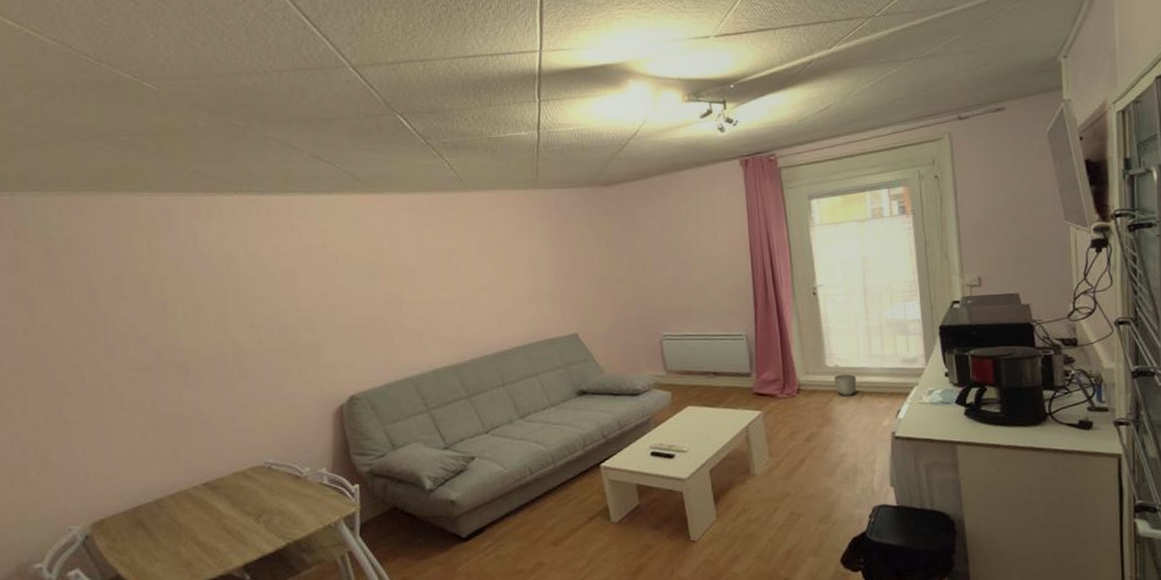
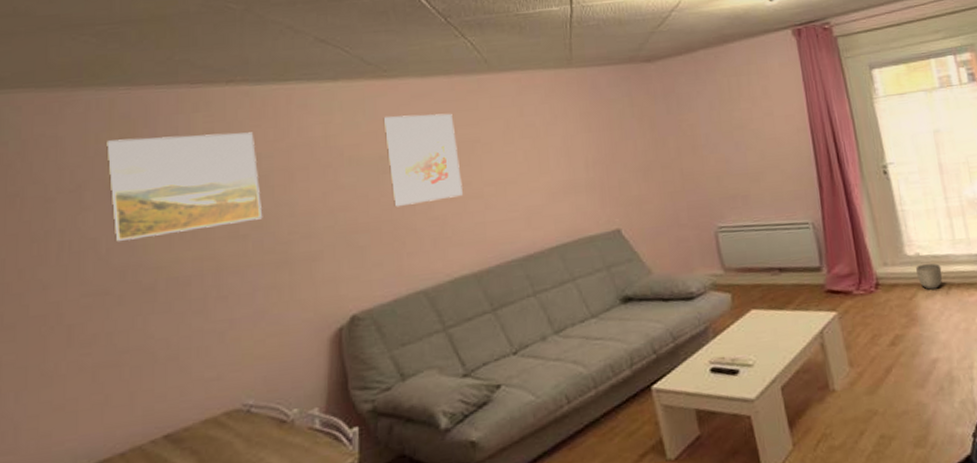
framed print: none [136,237,273,327] -> present [106,132,263,243]
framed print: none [372,226,442,307] -> present [383,113,463,207]

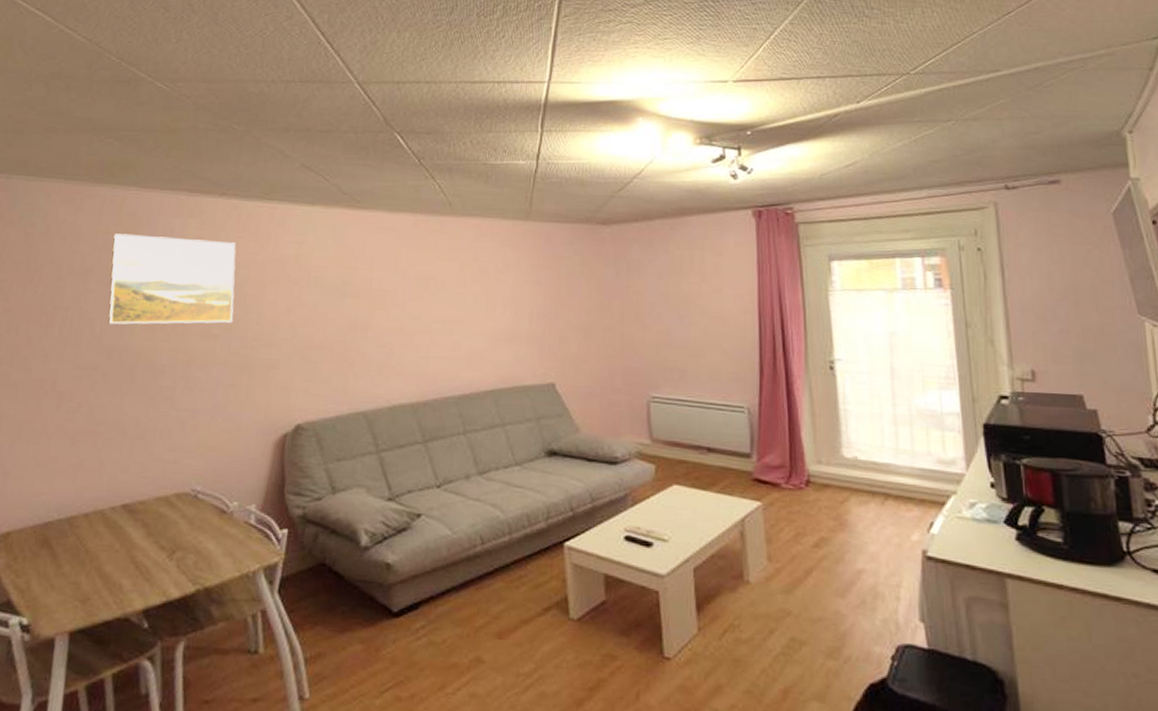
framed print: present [383,113,463,207] -> none [348,244,413,330]
planter: present [916,263,943,290] -> none [852,468,880,497]

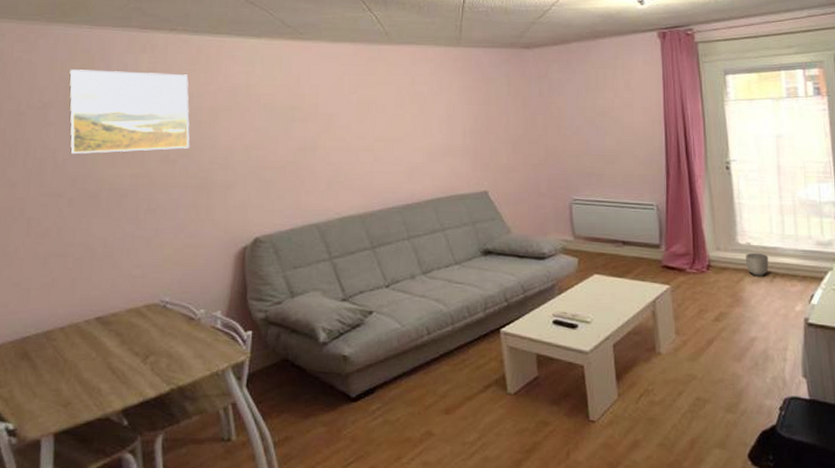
planter: none [852,468,880,497] -> present [746,252,769,276]

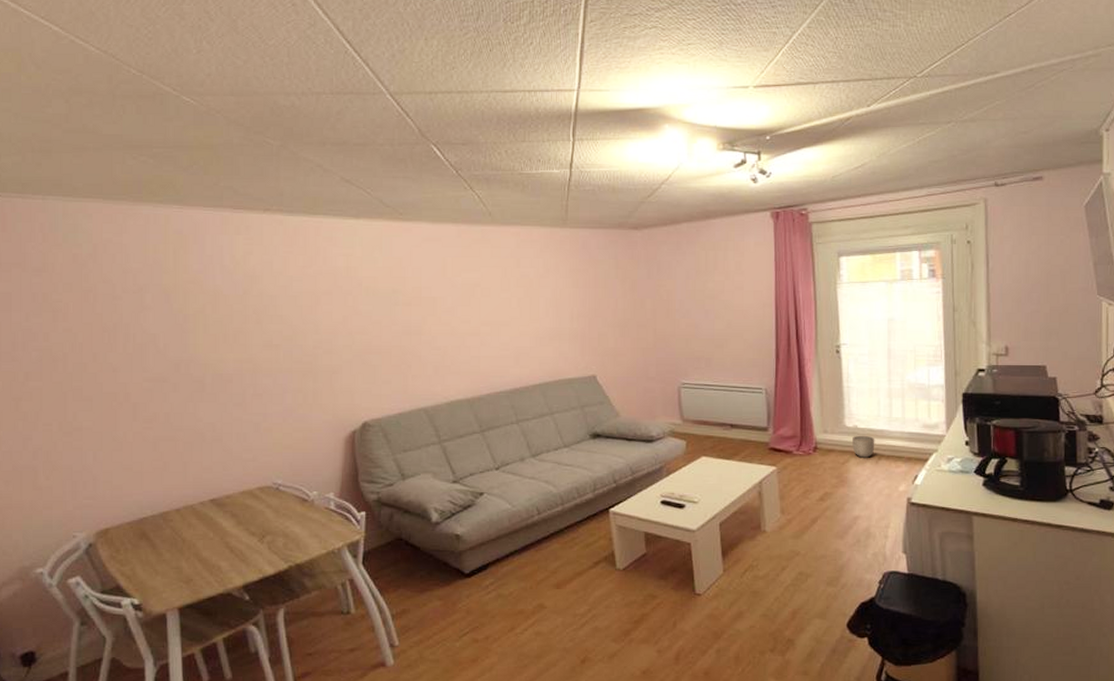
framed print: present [69,69,190,155] -> none [163,252,293,340]

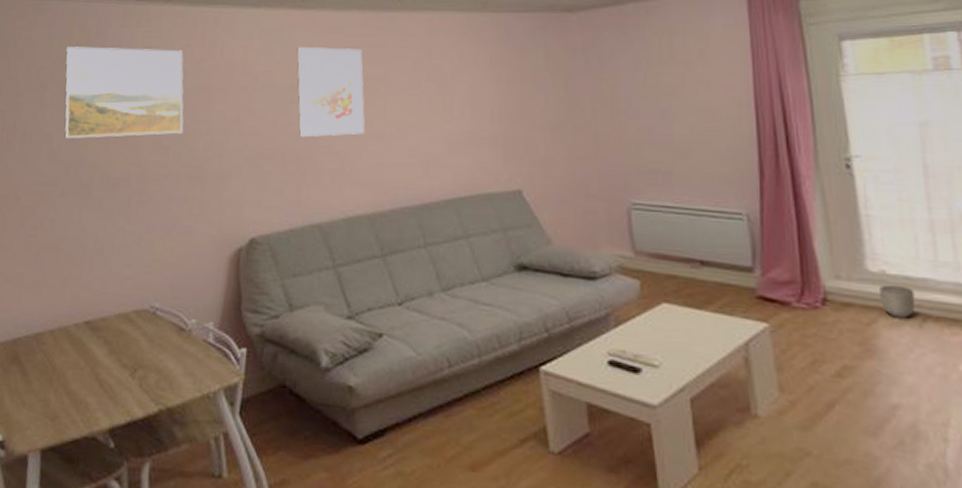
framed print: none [163,252,293,340] -> present [64,46,184,139]
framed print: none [397,254,462,336] -> present [297,46,365,138]

